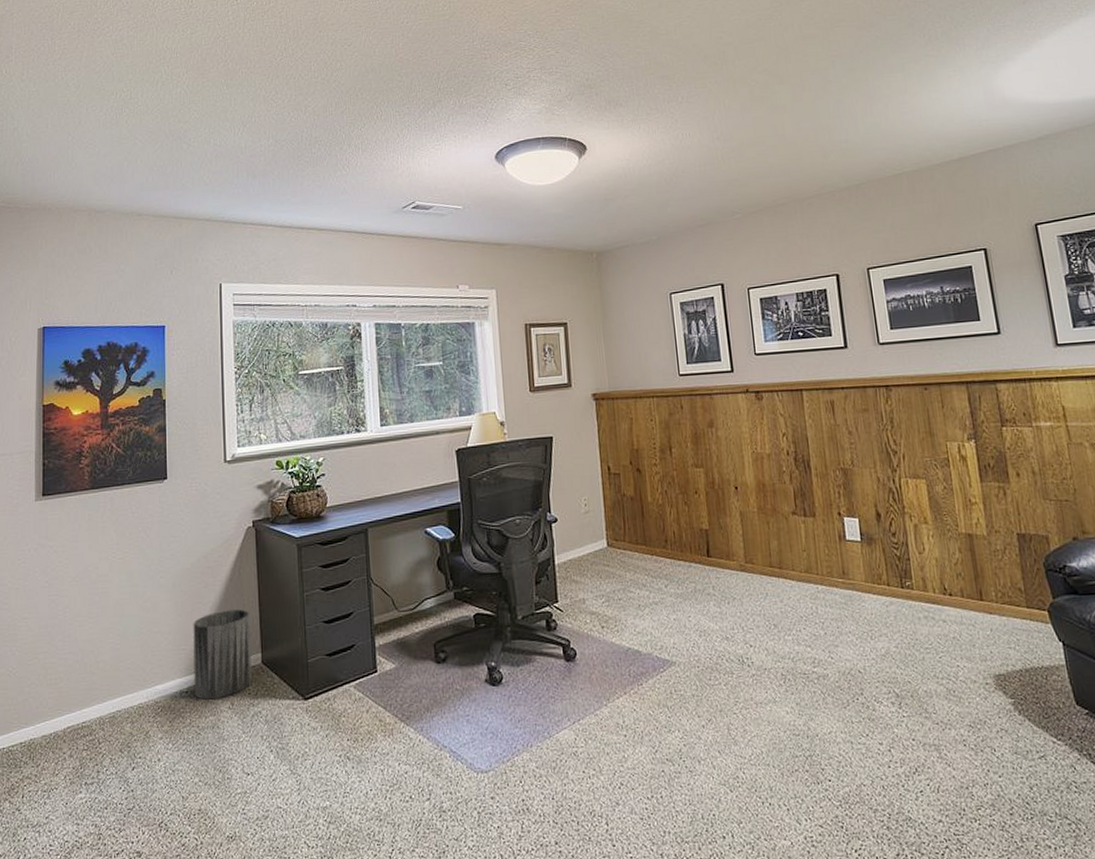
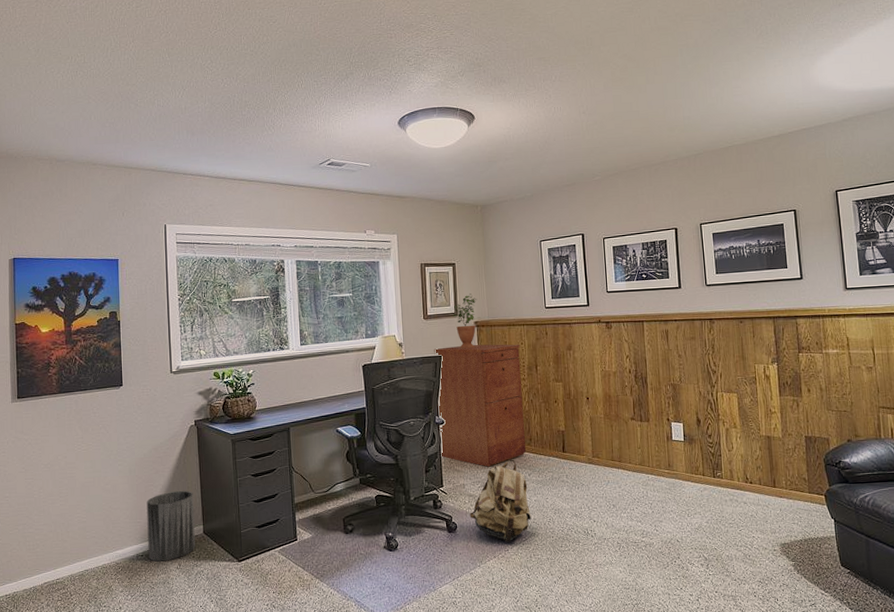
filing cabinet: none [543,420,661,577] -> present [434,344,526,467]
potted plant: none [565,359,595,428] -> present [452,294,477,349]
backpack: none [592,567,670,674] -> present [469,460,531,542]

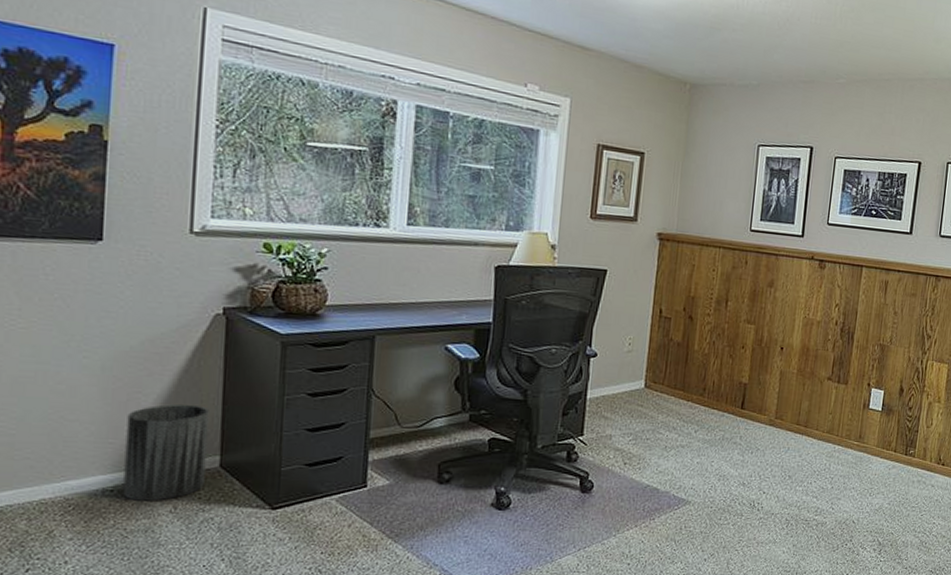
filing cabinet: present [434,344,526,467] -> none [586,259,711,417]
potted plant: present [452,294,477,349] -> none [629,196,666,267]
backpack: present [469,460,531,542] -> none [612,411,691,510]

